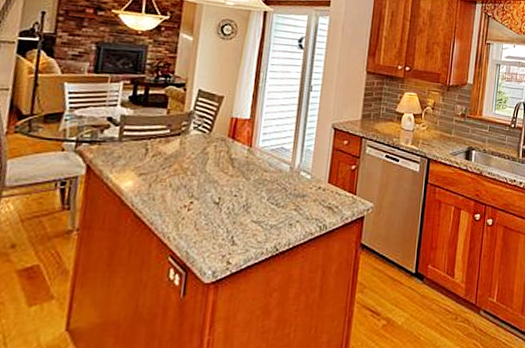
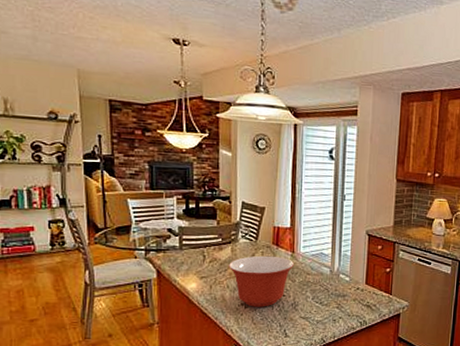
mixing bowl: none [174,149,251,210] -> present [229,255,295,307]

